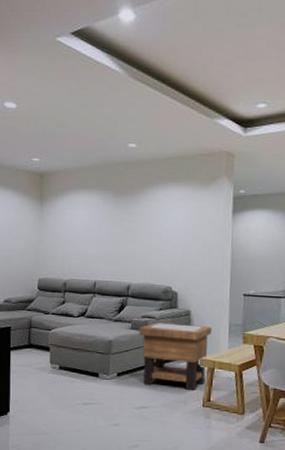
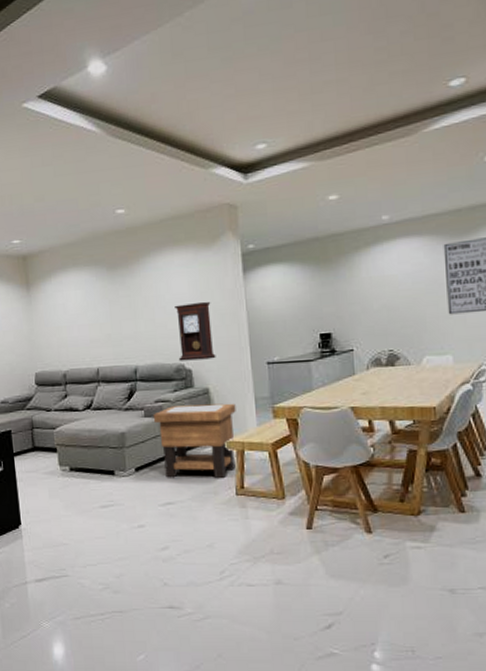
pendulum clock: none [167,234,202,286] -> present [175,301,216,361]

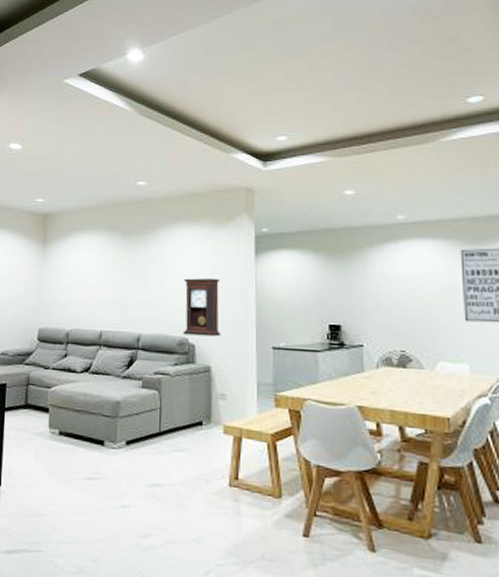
side table: present [153,403,236,479] -> none [150,380,237,466]

